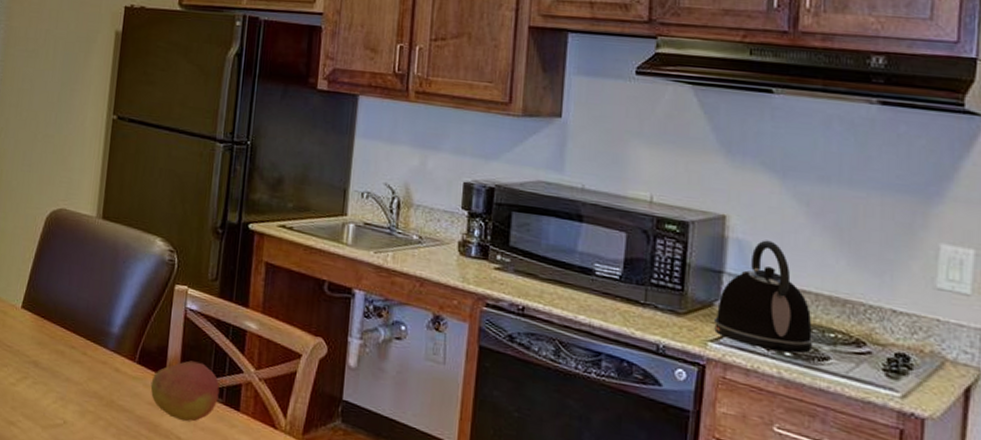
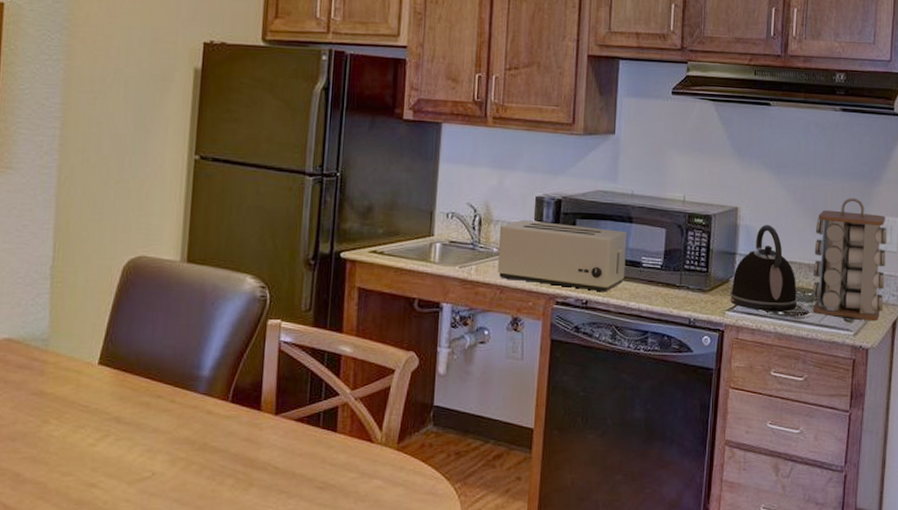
fruit: present [150,360,223,422] -> none [245,391,320,451]
toaster: none [417,206,575,300] -> present [497,219,627,292]
spice rack: none [835,216,954,384] -> present [812,197,887,321]

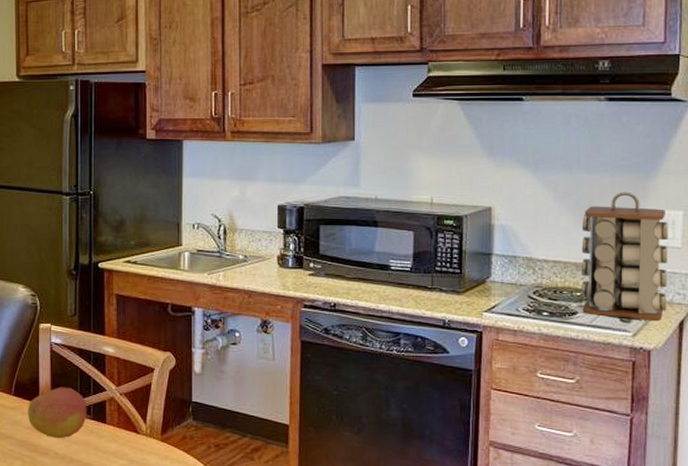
fruit: none [245,391,320,451] -> present [27,387,91,439]
toaster: present [497,219,627,292] -> none [244,227,373,295]
kettle: present [730,224,798,313] -> none [487,223,564,313]

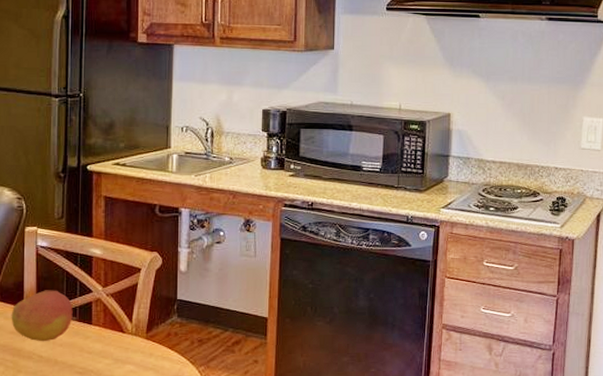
spice rack: present [581,192,668,322] -> none [521,101,591,214]

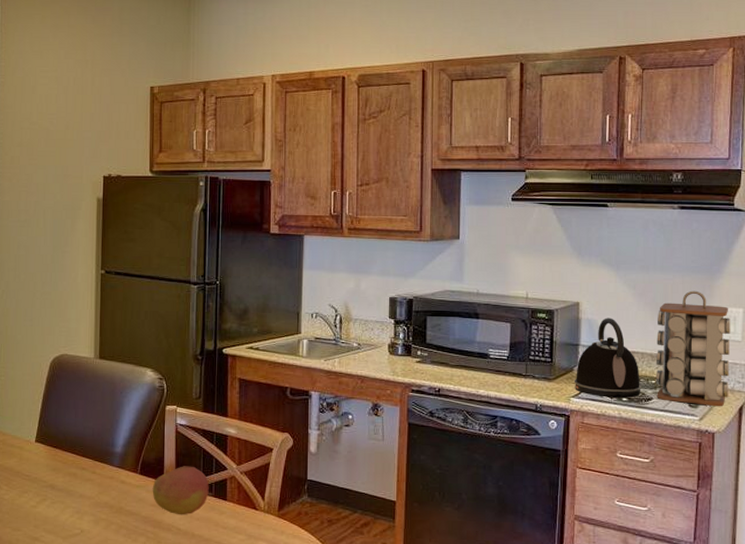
kettle: none [445,128,508,209] -> present [575,317,641,399]
spice rack: none [521,101,591,214] -> present [655,290,731,407]

